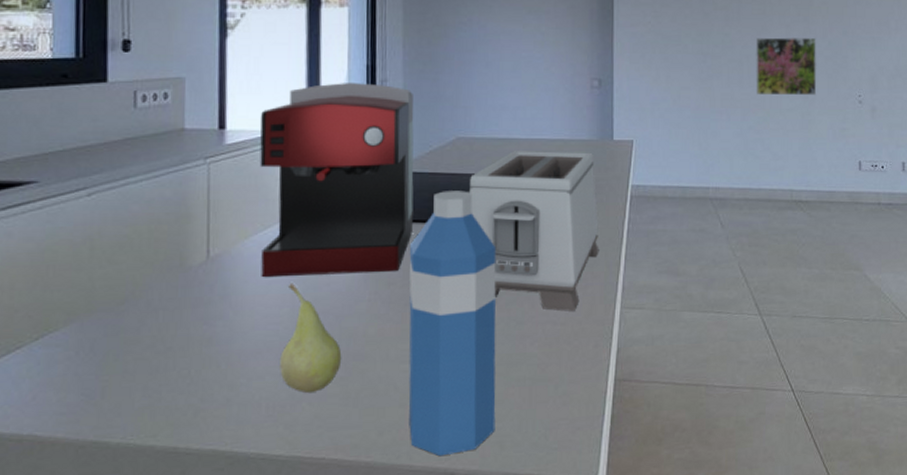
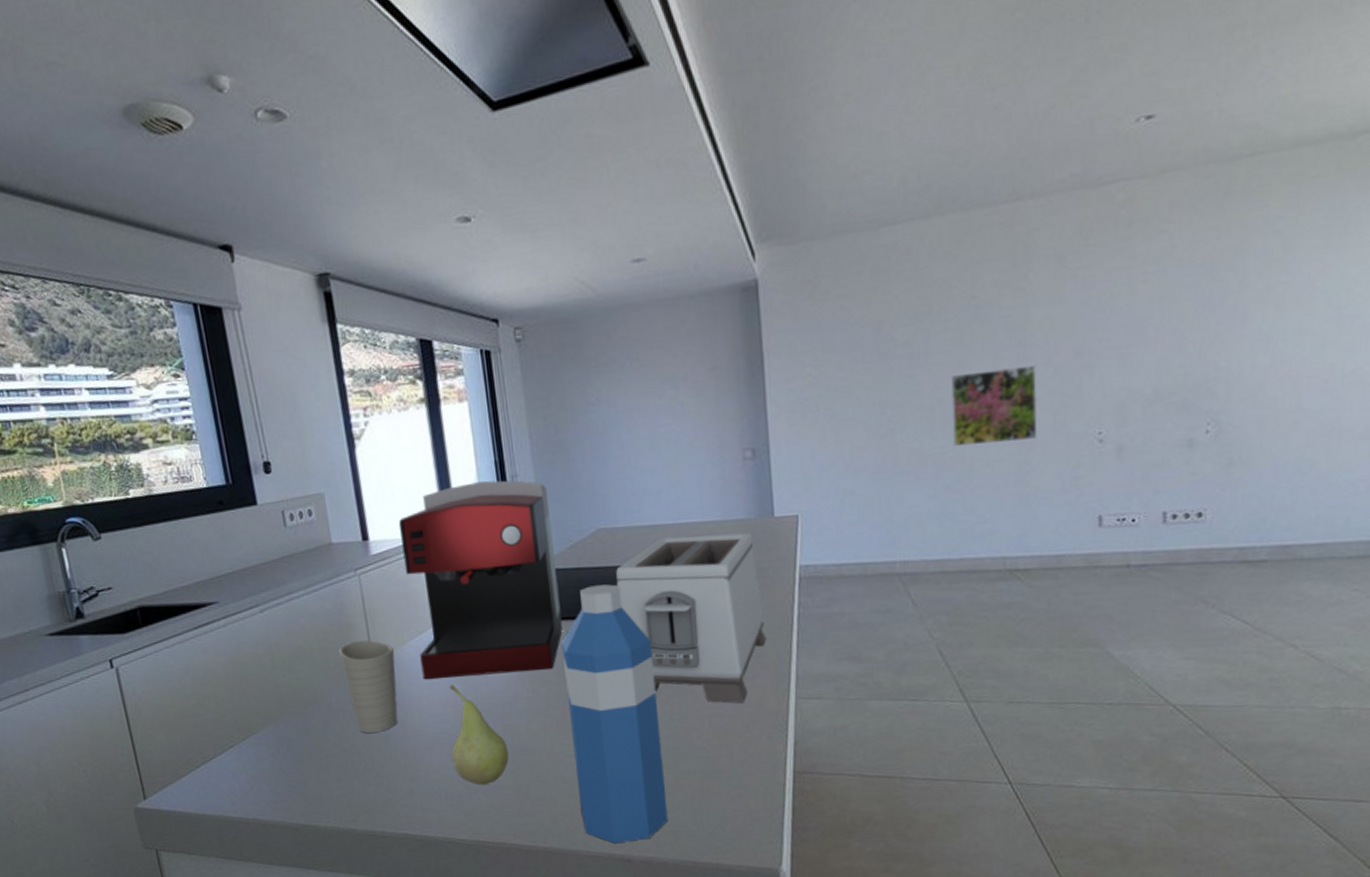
cup: none [171,233,233,334] -> present [339,640,398,733]

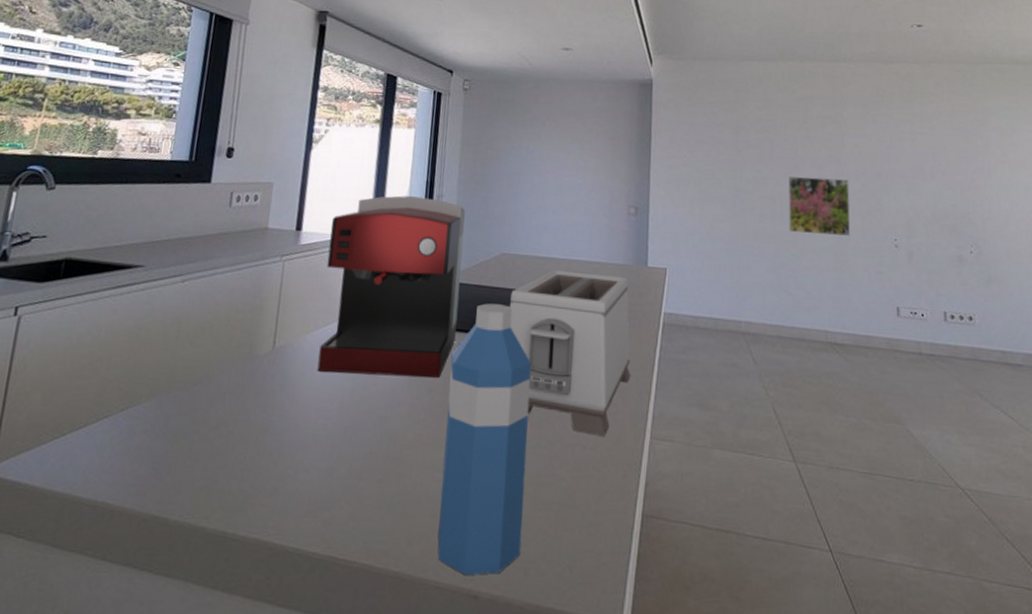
cup: present [339,640,398,733] -> none [241,324,297,421]
fruit: present [450,684,509,784] -> none [324,380,382,492]

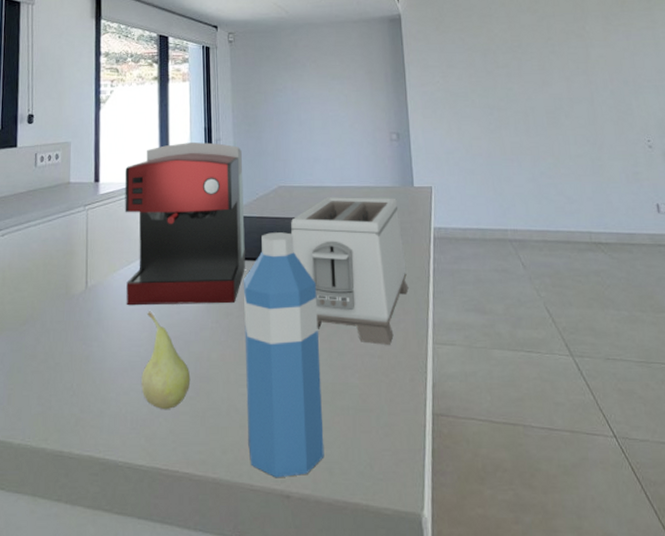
fruit: none [324,380,382,492] -> present [141,311,191,409]
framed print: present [788,176,851,236] -> none [539,89,603,143]

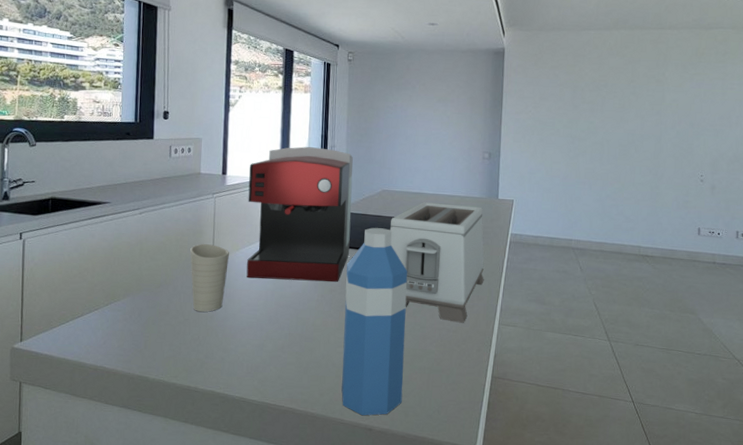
cup: none [60,267,105,352] -> present [190,244,229,312]
fruit: present [141,311,191,409] -> none [256,284,298,360]

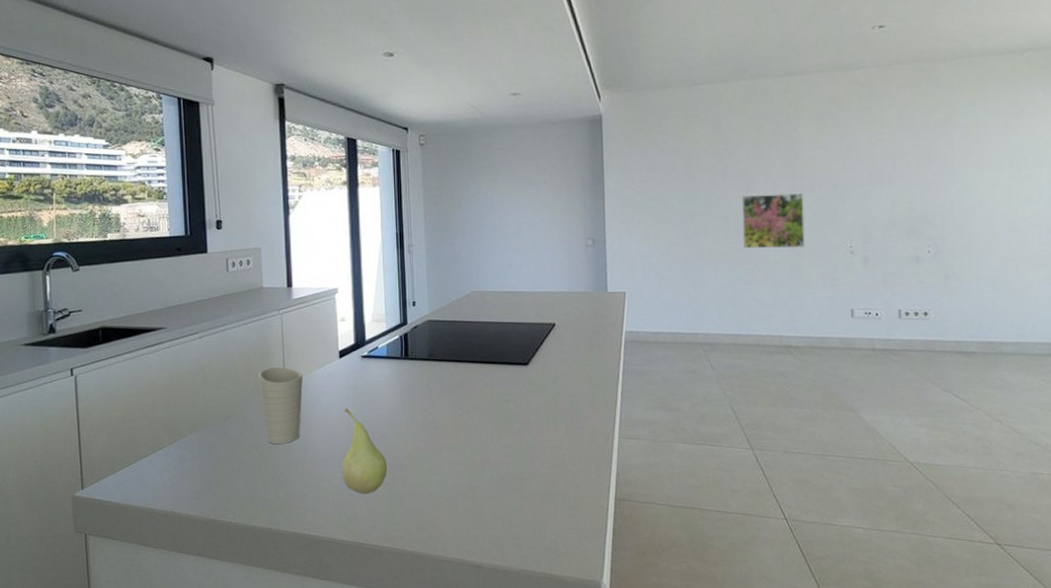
coffee maker: present [246,146,353,282] -> none [318,247,438,403]
fruit: none [256,284,298,360] -> present [341,408,388,493]
water bottle: present [341,227,408,416] -> none [436,336,513,552]
toaster: present [389,202,485,323] -> none [483,302,598,439]
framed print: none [613,126,667,173] -> present [742,194,805,249]

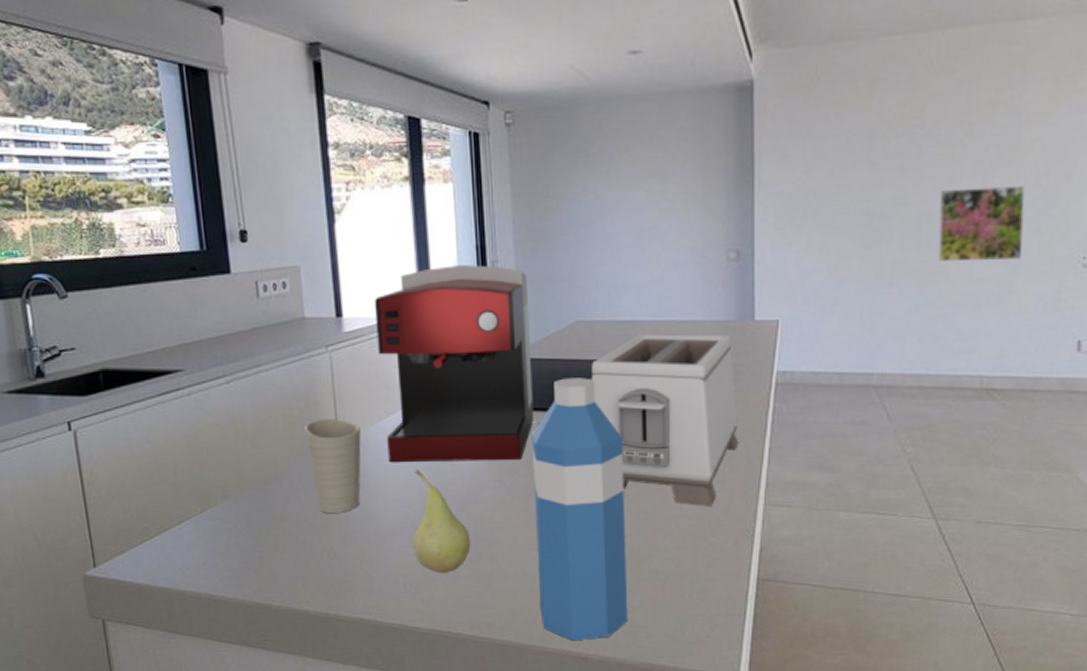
coffee maker: none [318,247,438,403] -> present [375,264,534,463]
water bottle: none [436,336,513,552] -> present [531,378,628,641]
toaster: none [483,302,598,439] -> present [590,334,739,506]

